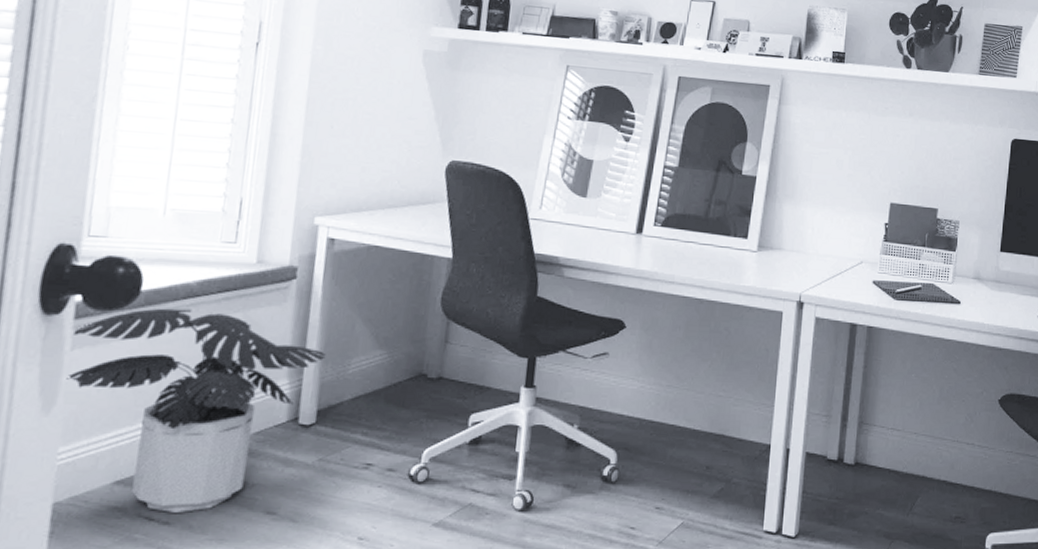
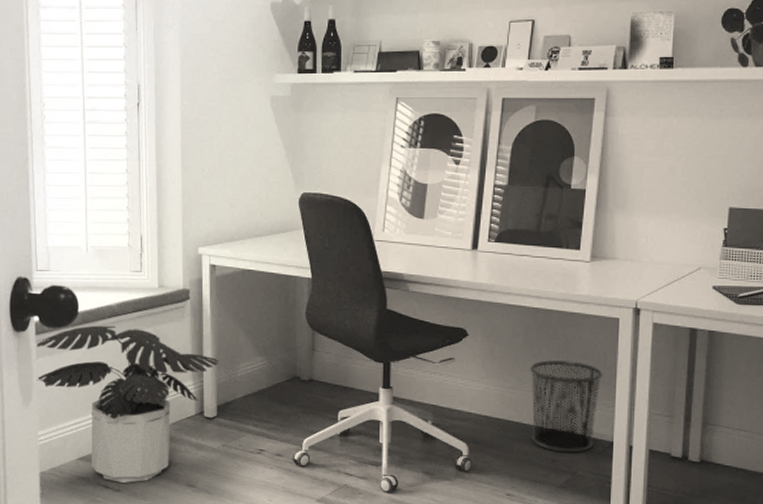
waste bin: none [686,356,764,458] -> present [529,360,603,453]

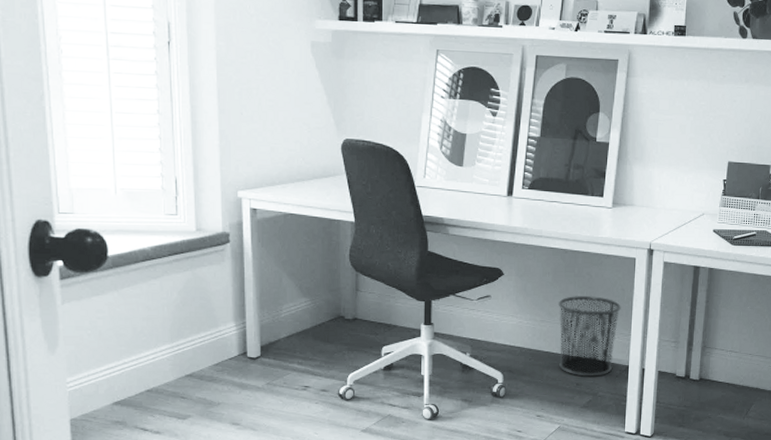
potted plant: present [36,325,219,483] -> none [62,269,262,425]

